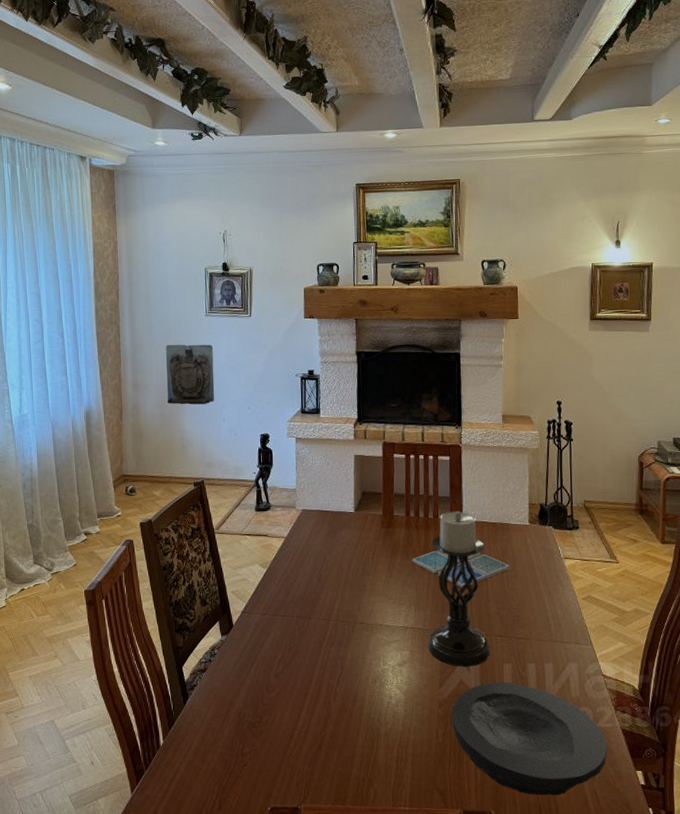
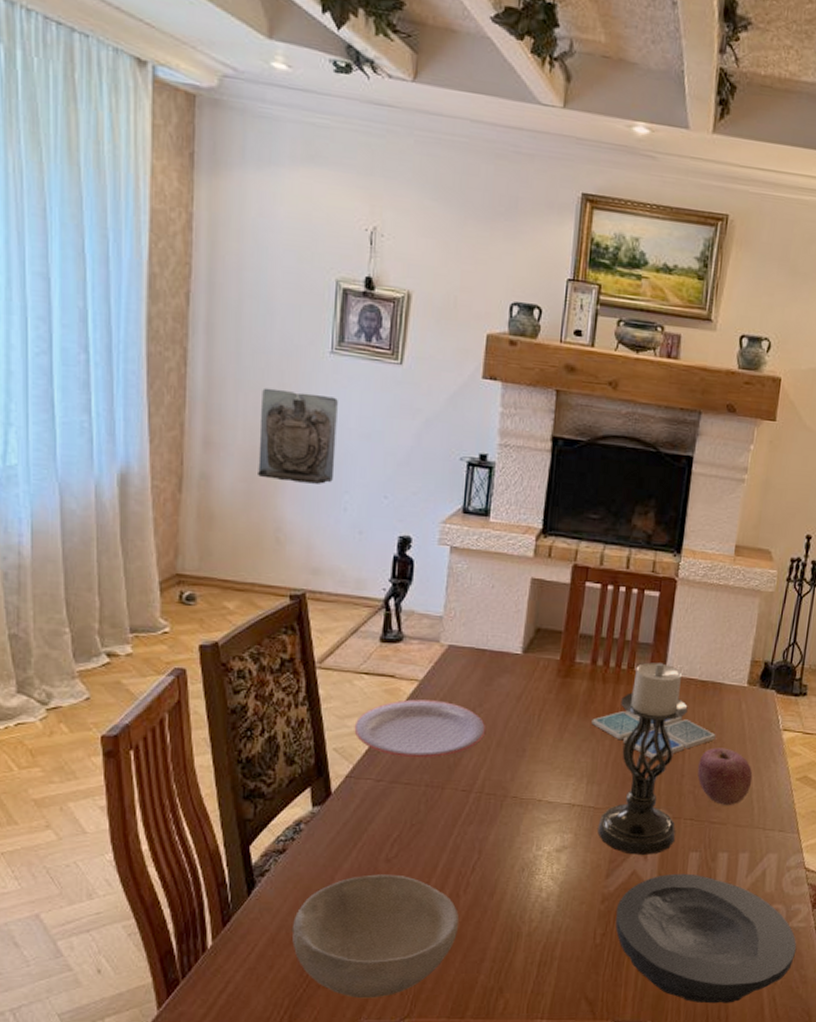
bowl: none [215,687,333,787] -> present [291,874,460,999]
plate: none [244,551,336,596] -> present [354,699,487,758]
apple: none [500,576,546,624] -> present [697,747,753,806]

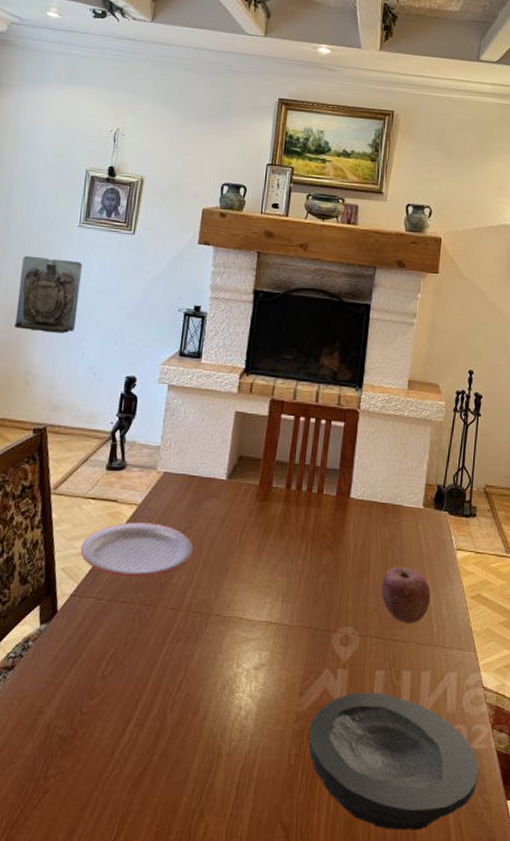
bowl: present [291,874,460,999] -> none [14,691,166,821]
drink coaster: present [591,710,716,759] -> none [286,531,397,578]
candle holder: present [597,662,688,855] -> none [292,486,371,673]

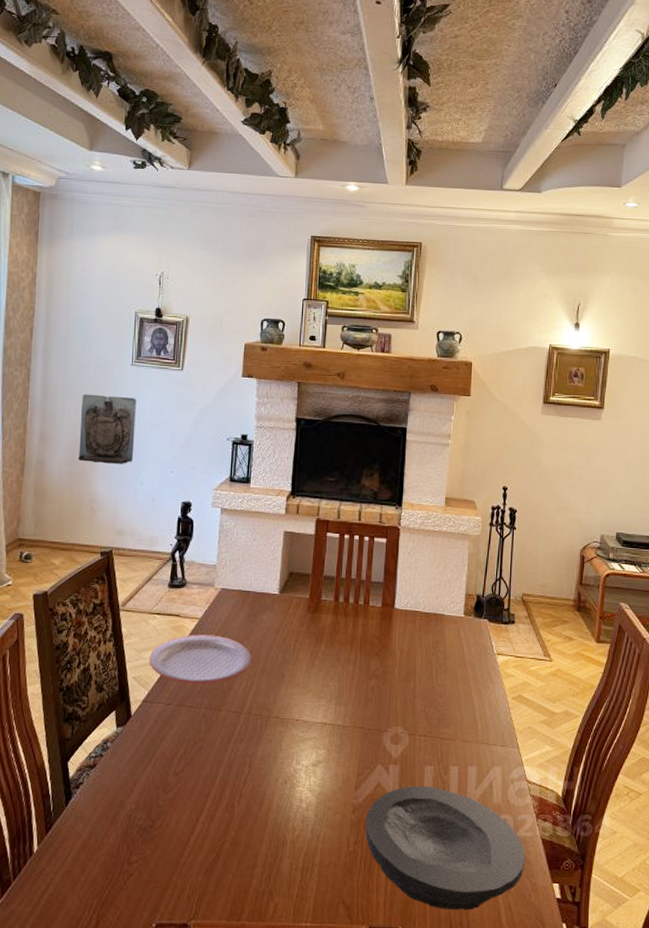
apple: present [381,567,431,624] -> none [427,671,474,724]

